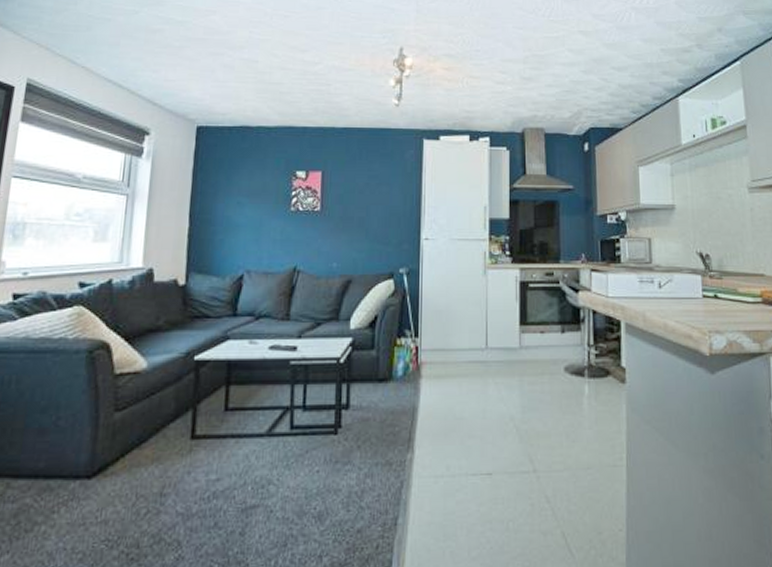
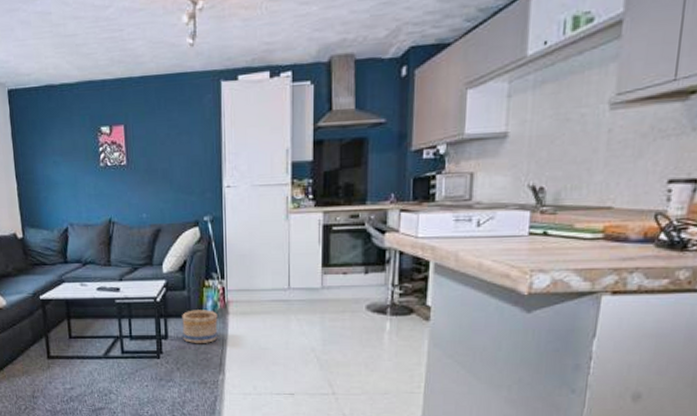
basket: none [367,372,409,415] -> present [182,310,218,344]

